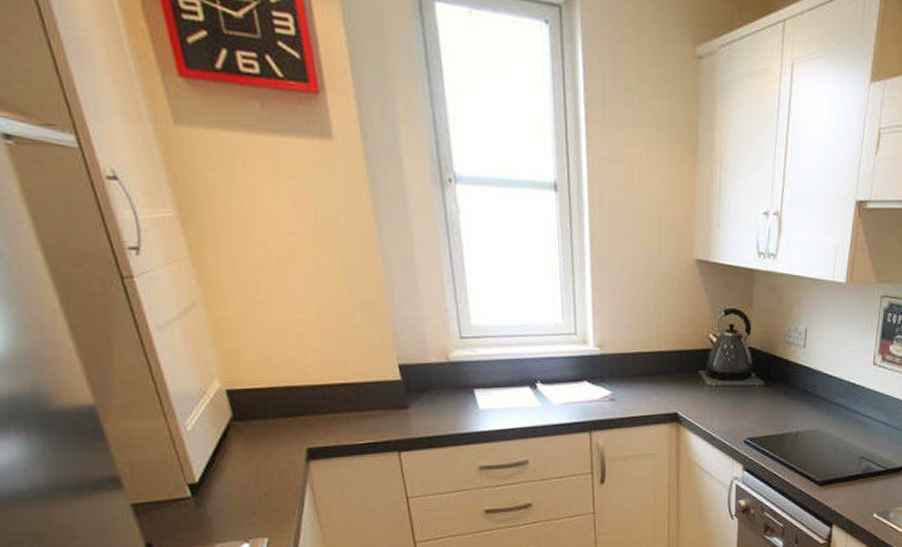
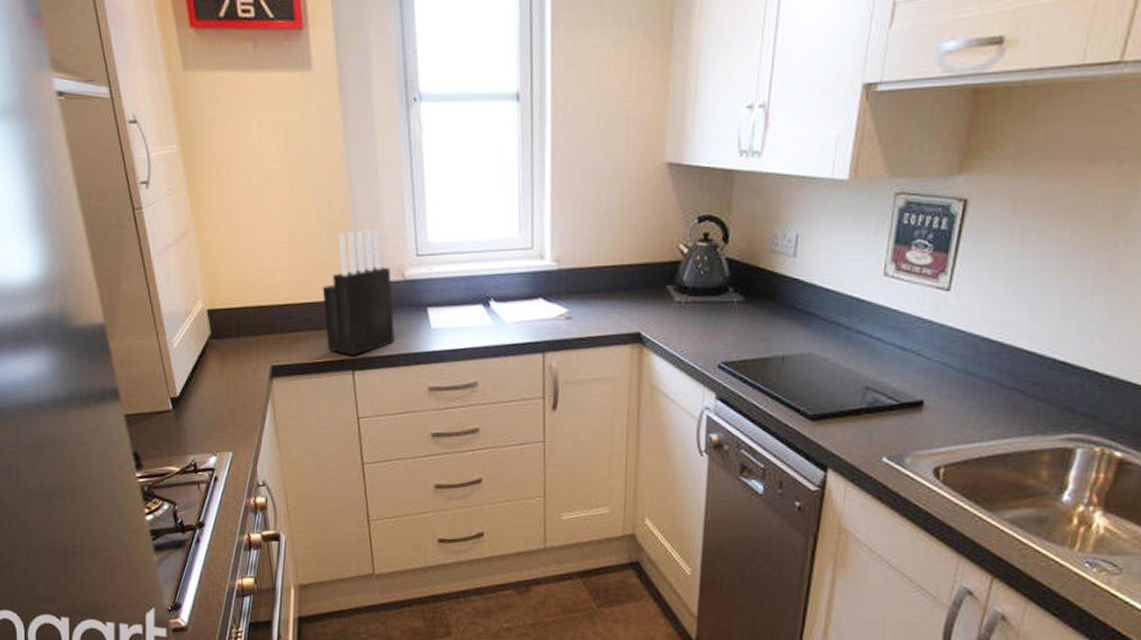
knife block: none [359,309,441,437] -> present [322,229,394,356]

